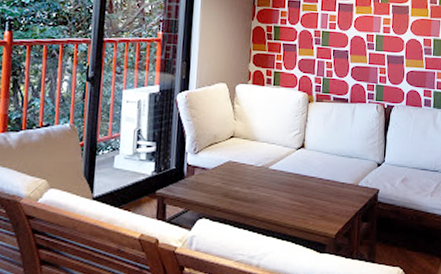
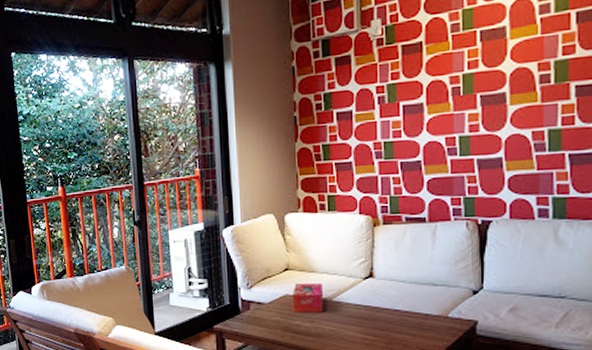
tissue box: none [234,150,262,180] -> present [293,283,323,313]

